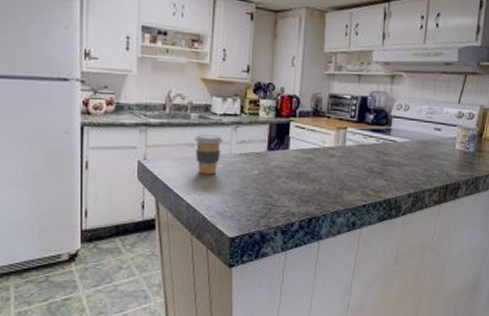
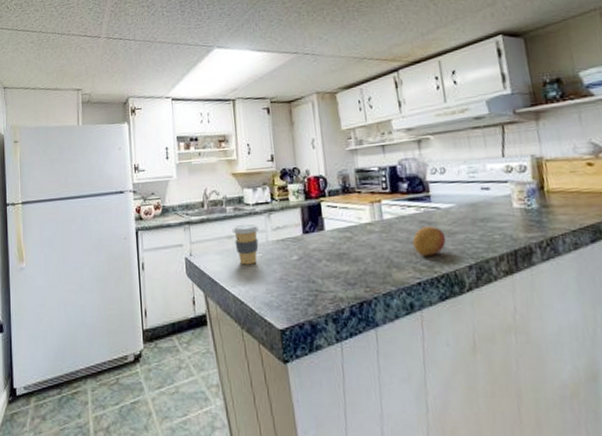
fruit: none [366,156,396,183] -> present [412,225,446,256]

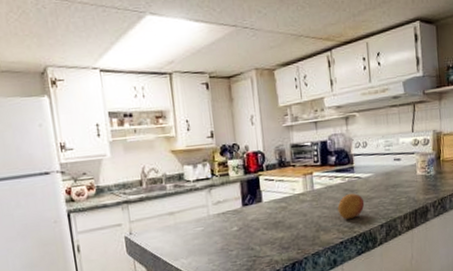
coffee cup: present [232,223,260,265] -> none [173,199,201,239]

